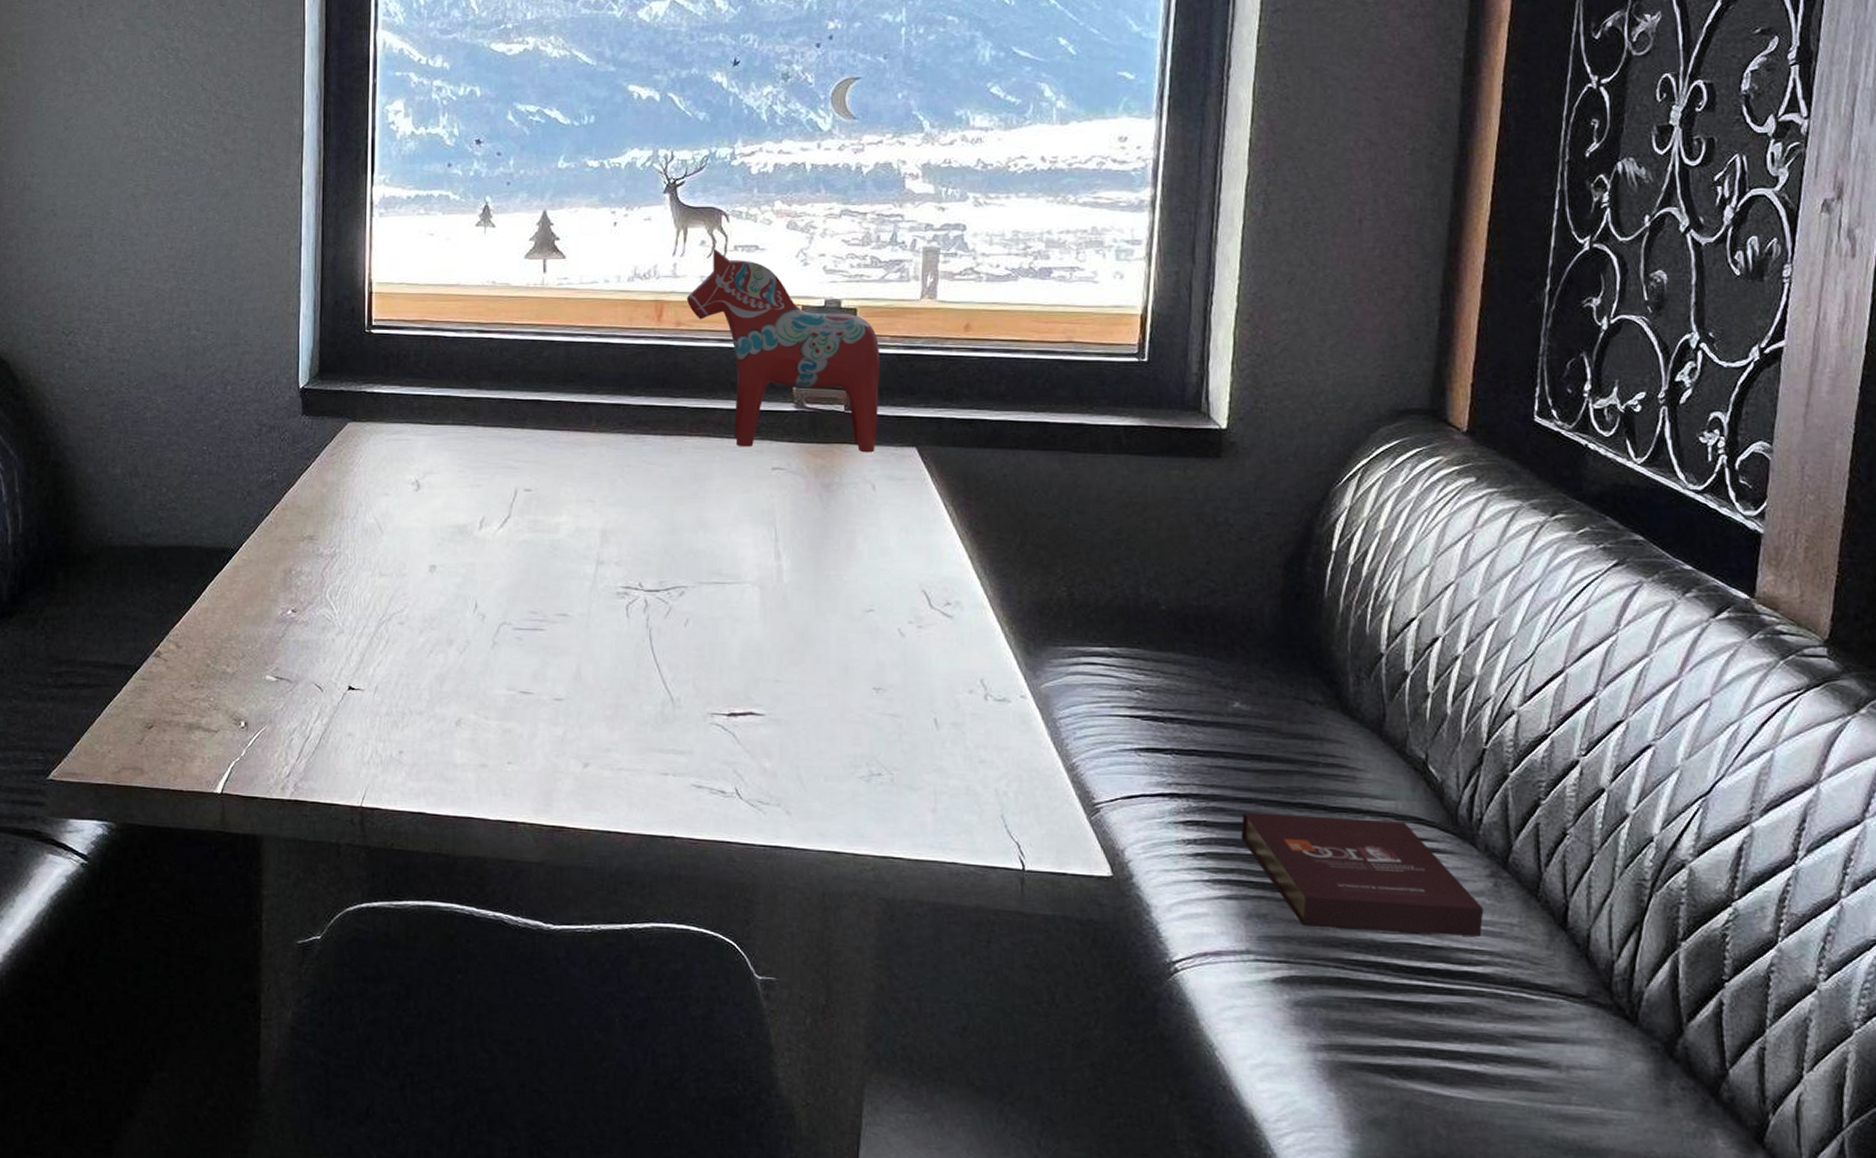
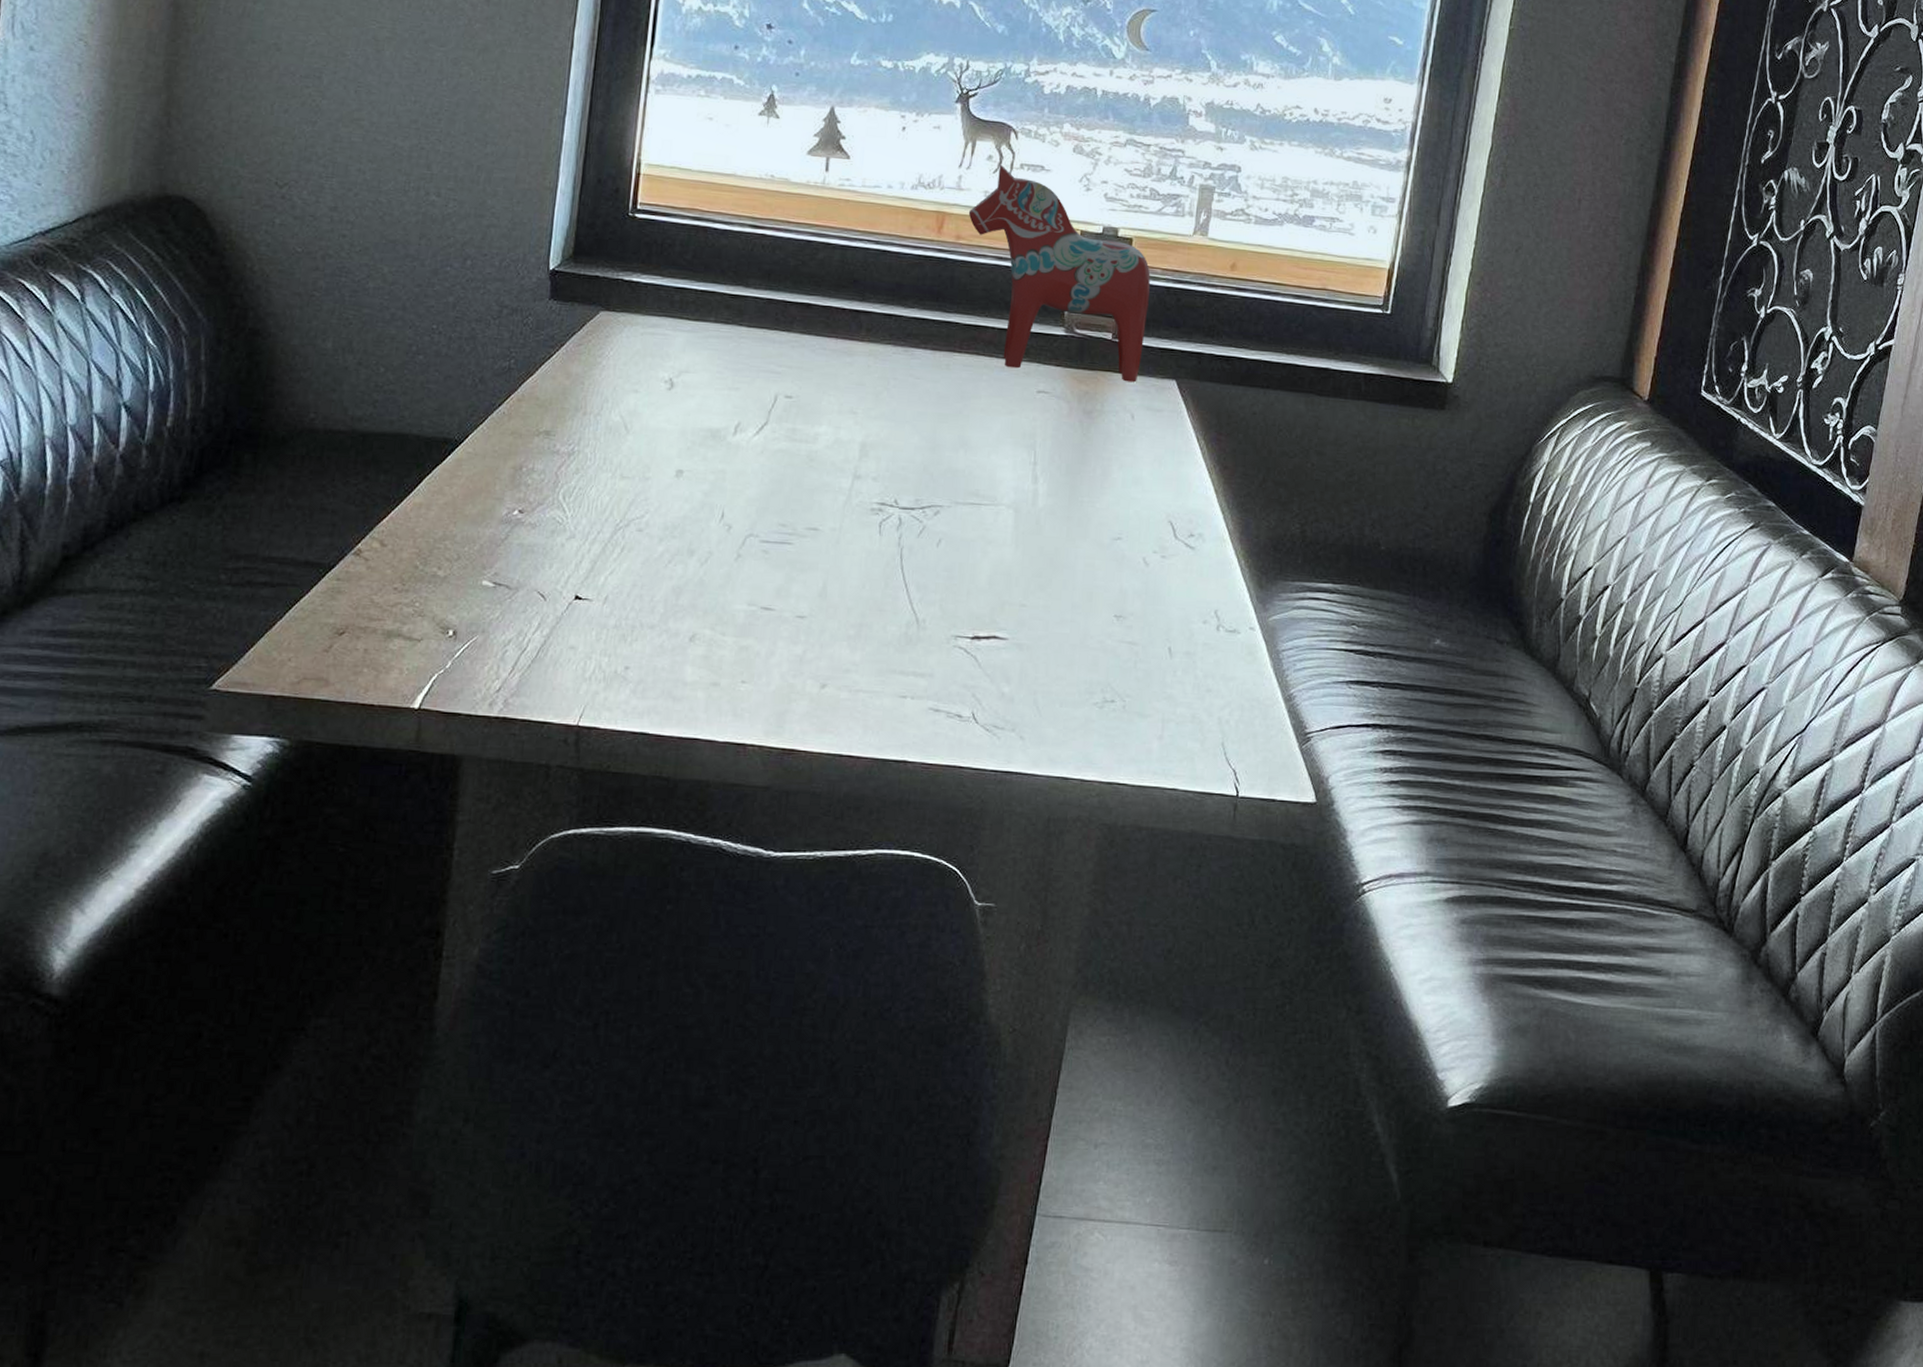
book: present [1241,812,1484,937] -> none [1430,743,1623,858]

